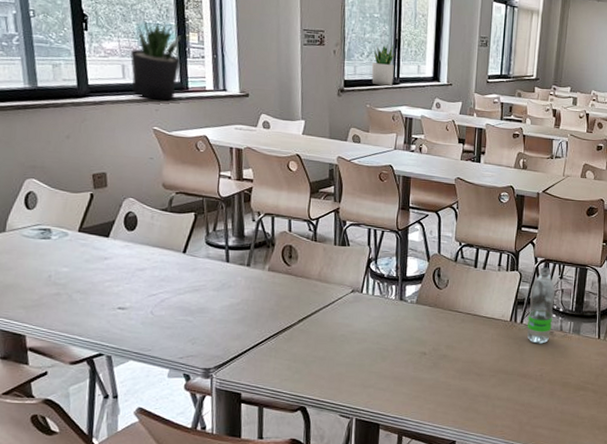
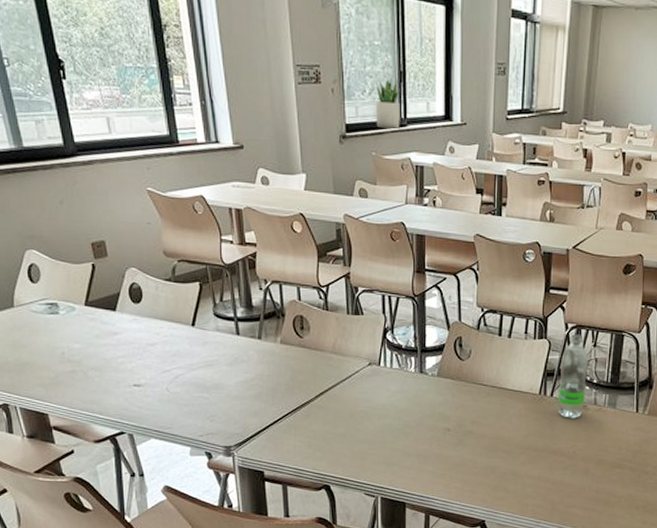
planter: present [131,15,181,101] -> none [114,57,167,157]

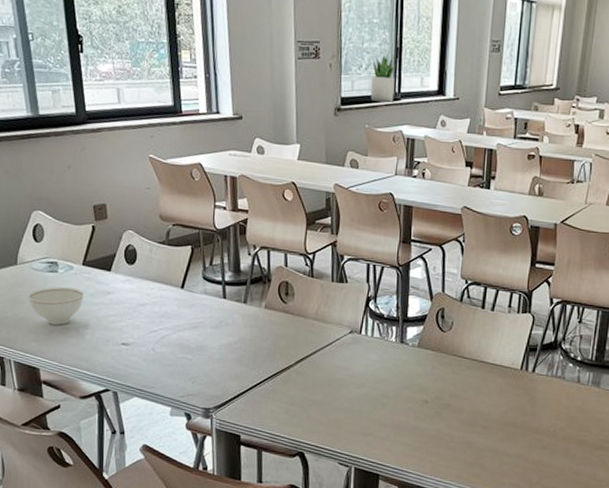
bowl: none [28,329,89,369] -> present [28,287,84,325]
bottle: present [557,334,589,419] -> none [539,309,573,396]

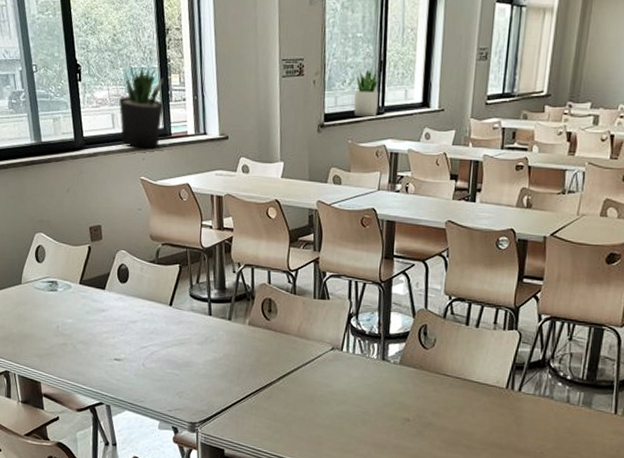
bowl: present [28,287,84,325] -> none [30,305,81,342]
planter: none [125,33,174,126] -> present [119,60,164,148]

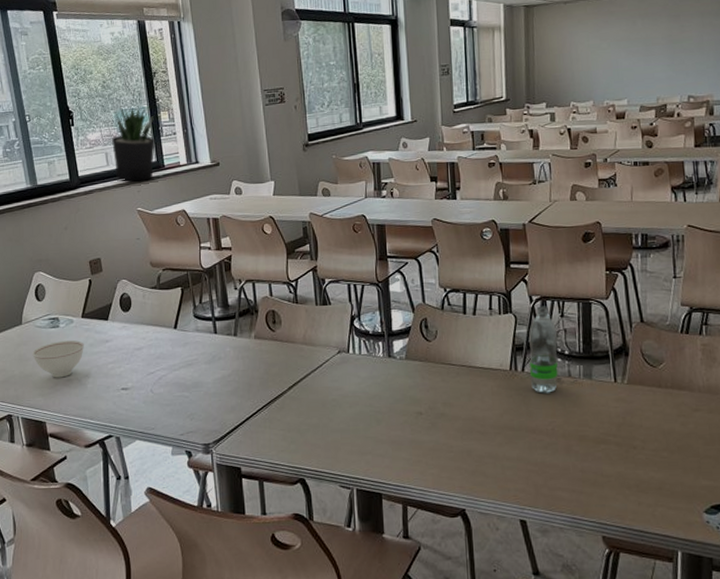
bowl: none [30,305,81,342] -> present [32,340,84,378]
planter: present [353,66,380,117] -> none [333,88,356,134]
bottle: none [525,326,563,417] -> present [529,306,559,393]

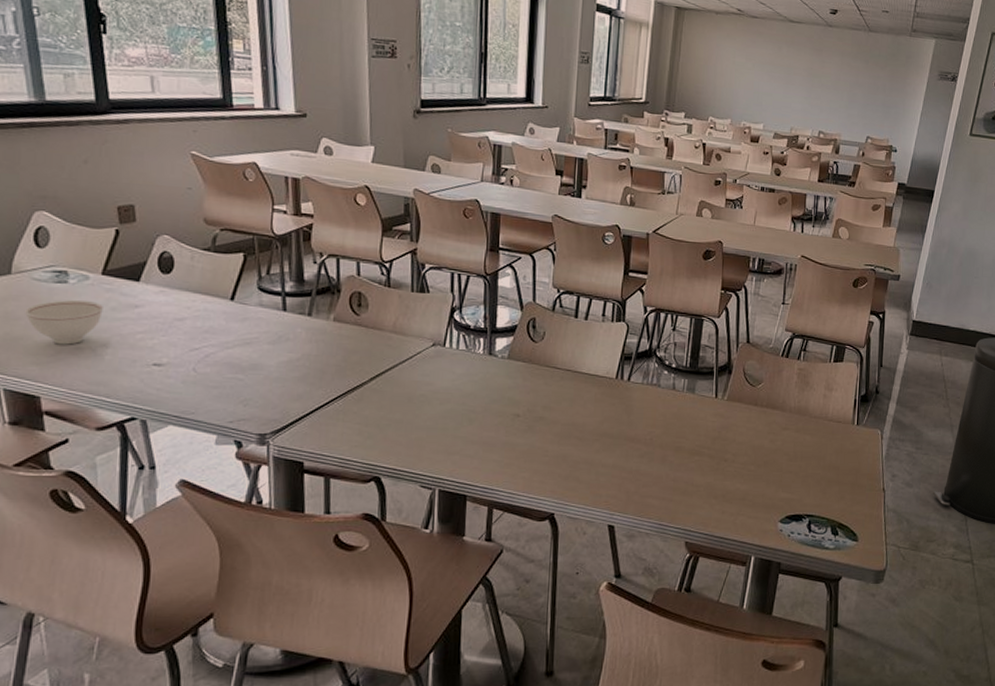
planter: present [112,103,155,182] -> none [161,17,223,120]
bottle: present [529,306,559,393] -> none [634,317,668,404]

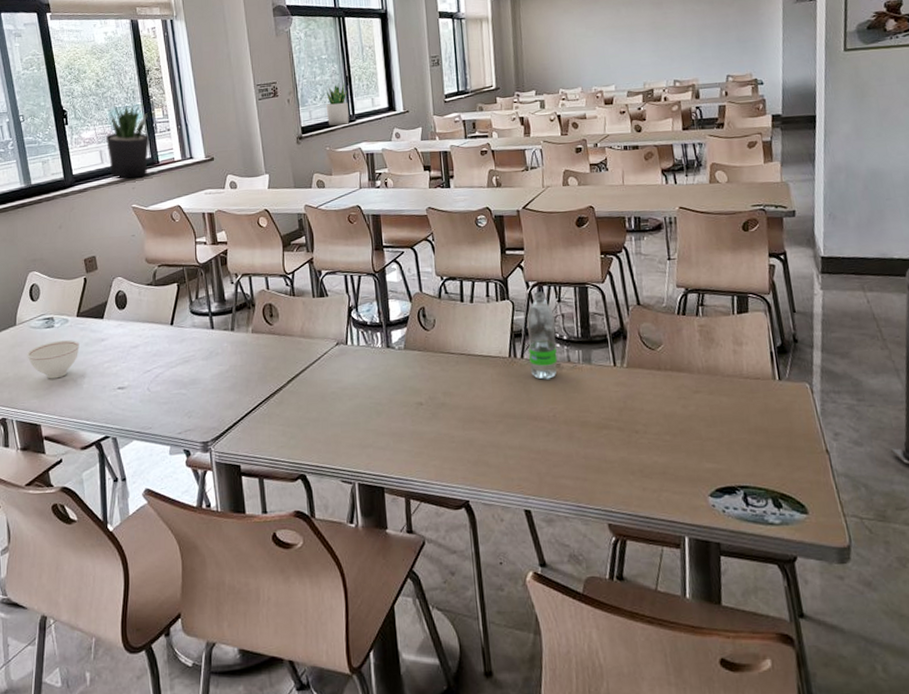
planter: none [161,17,223,120] -> present [106,101,150,179]
planter: none [453,58,481,107] -> present [326,81,349,126]
bottle: none [634,317,668,404] -> present [526,291,558,380]

